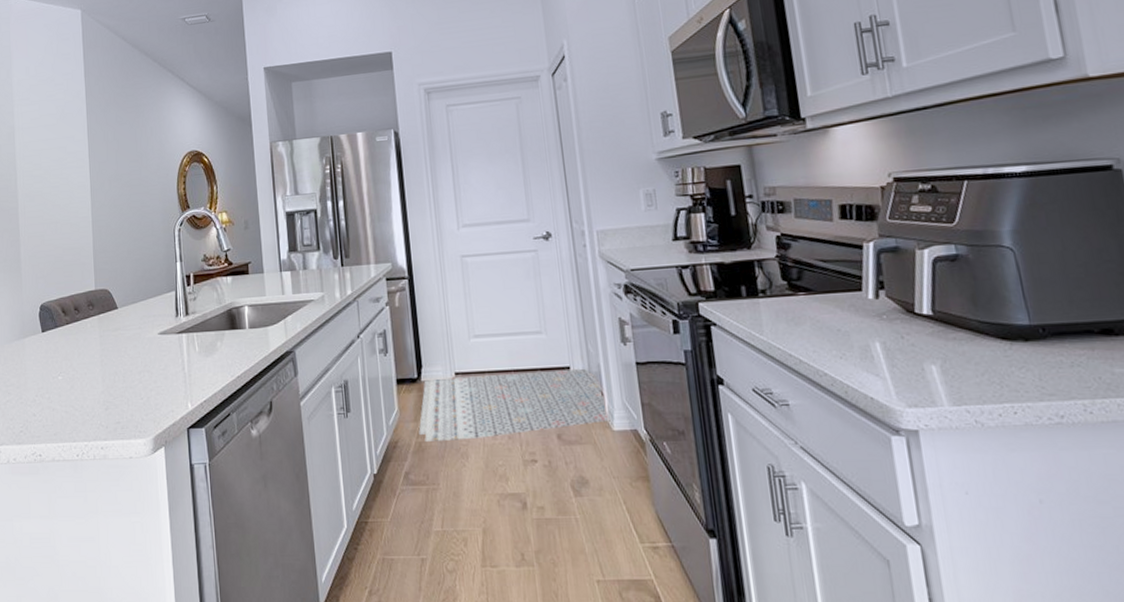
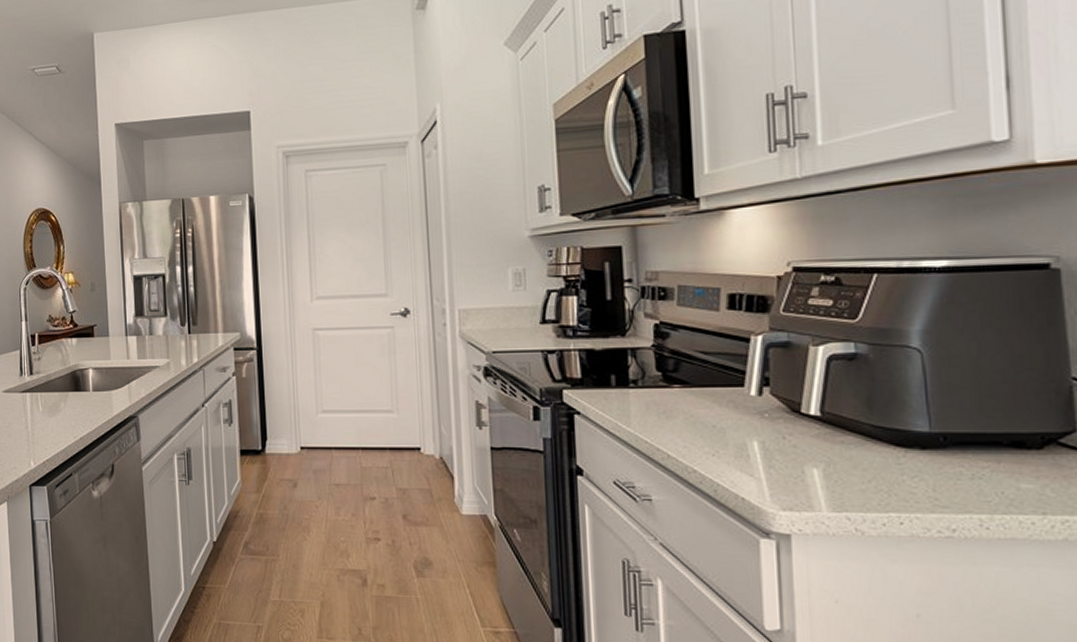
rug: present [418,368,611,441] -> none [260,450,460,514]

